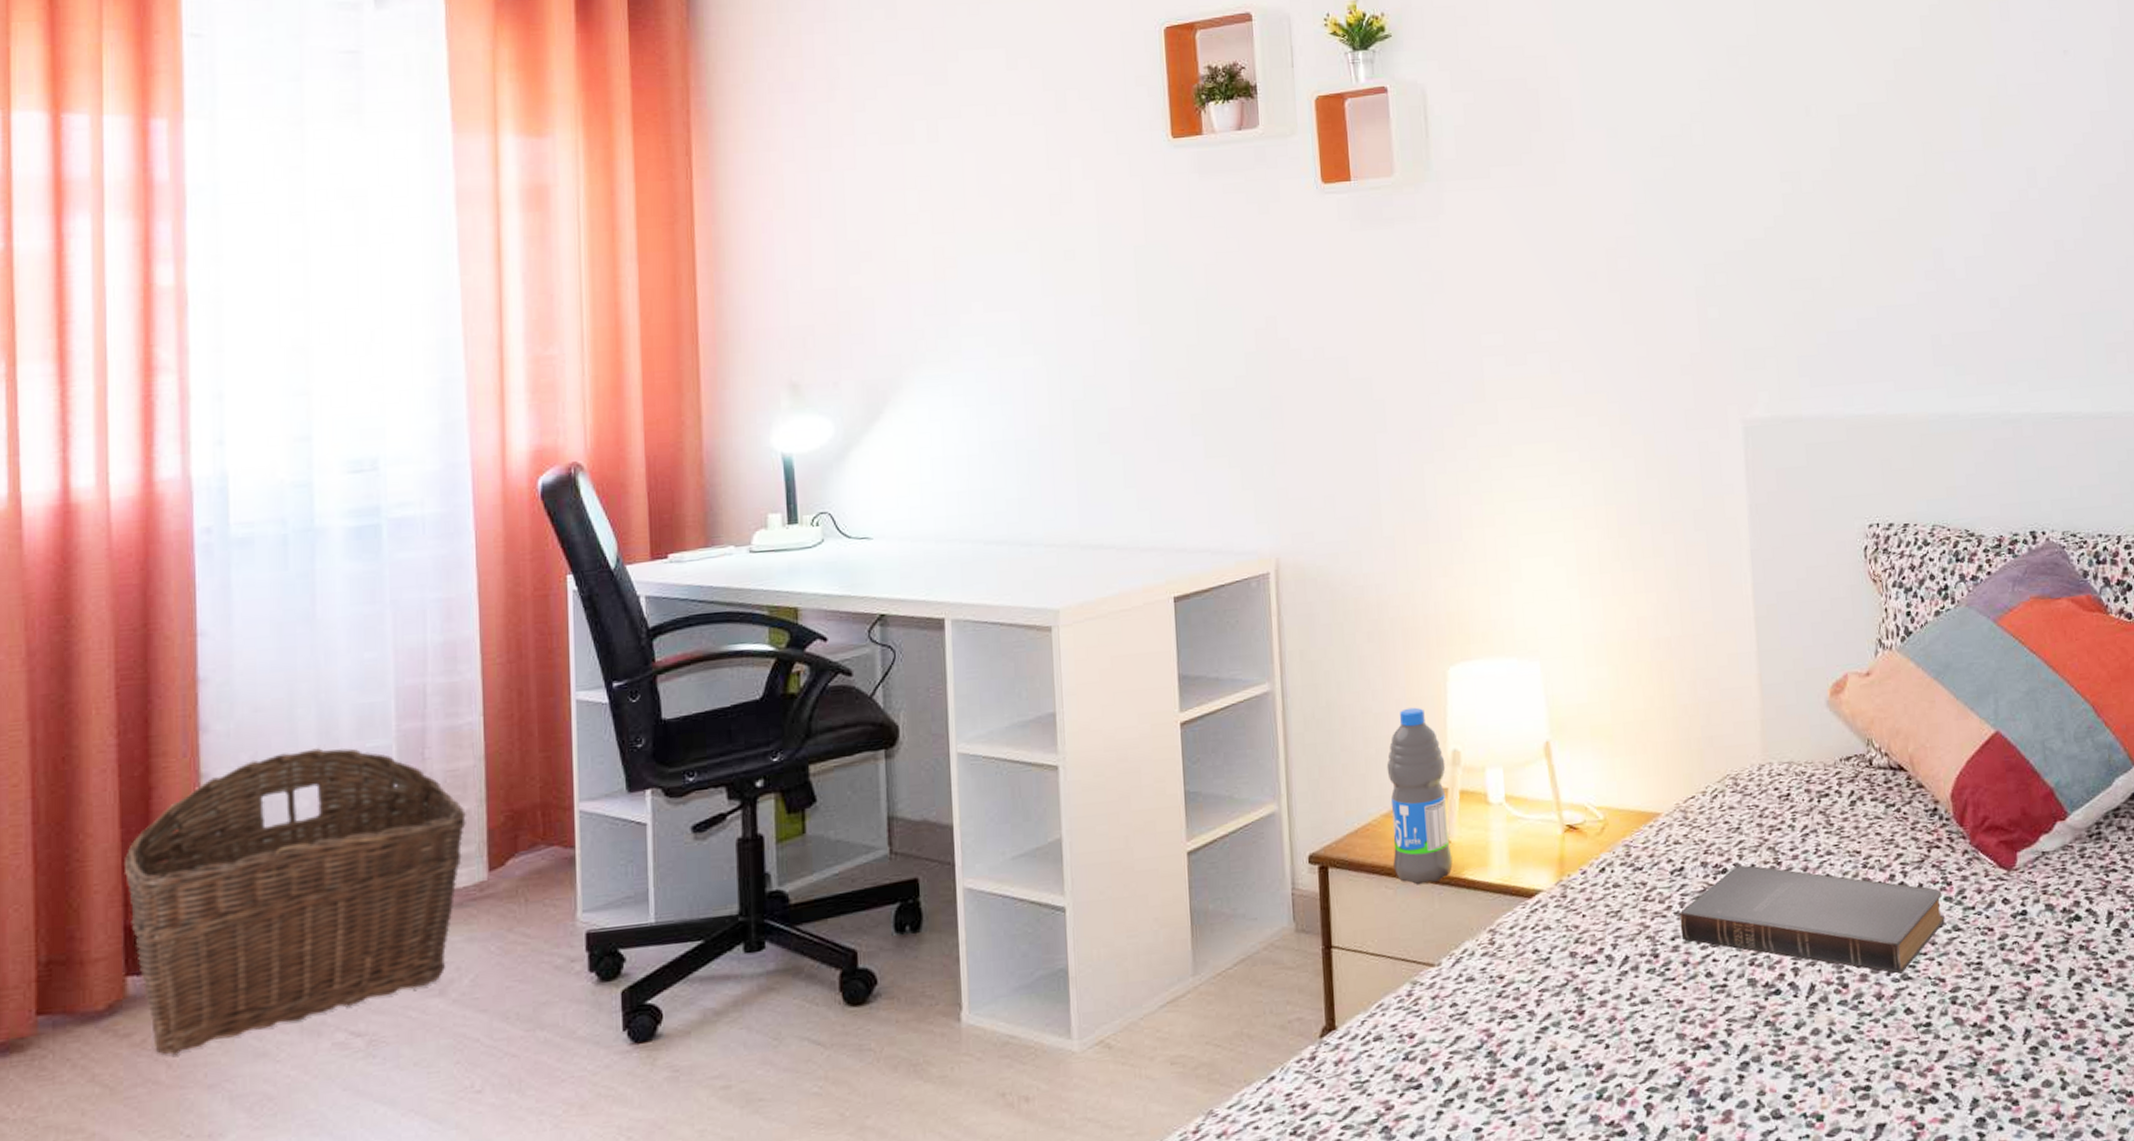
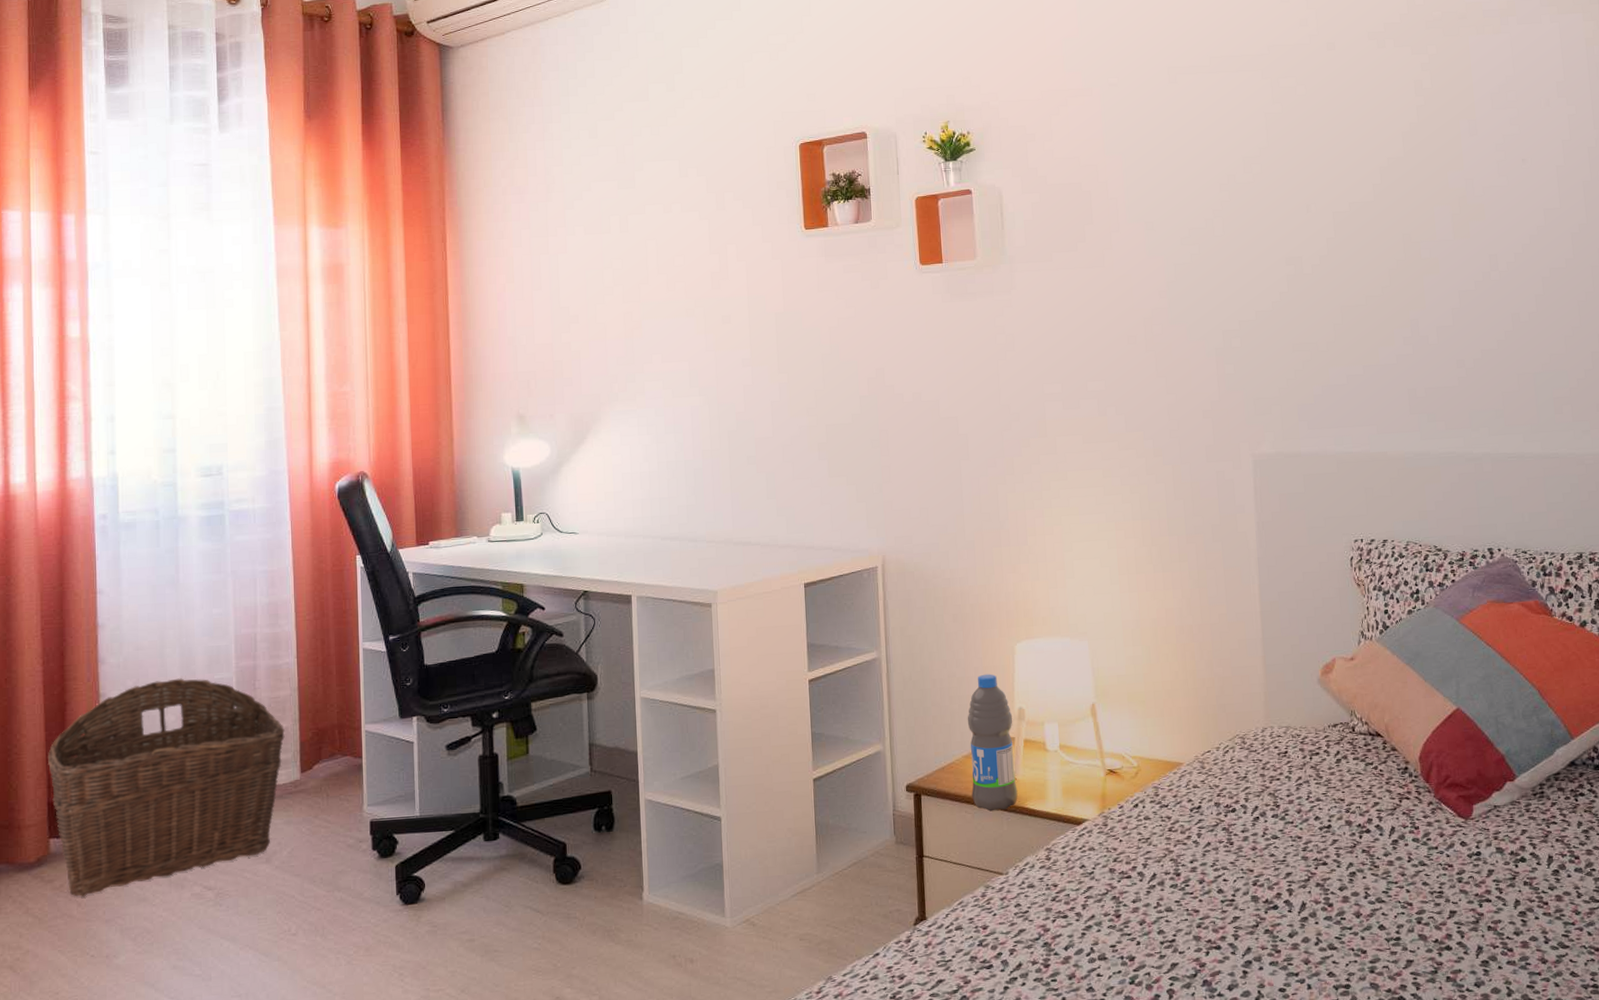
book: present [1679,865,1945,974] -> none [1197,807,1413,898]

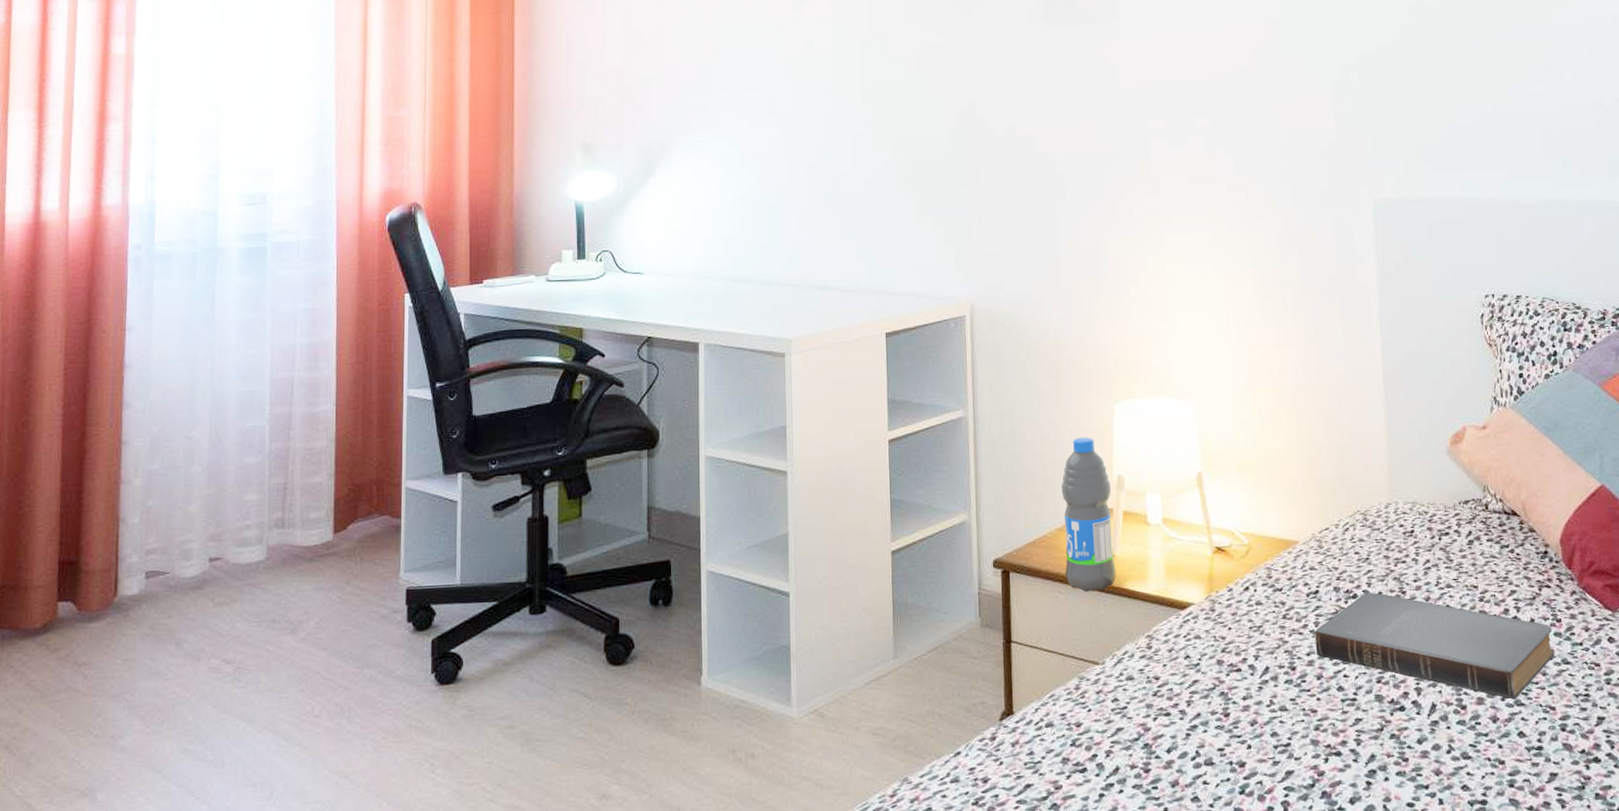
wicker basket: present [48,678,285,897] -> none [62,425,319,668]
book: none [1197,807,1413,898] -> present [1314,592,1555,700]

